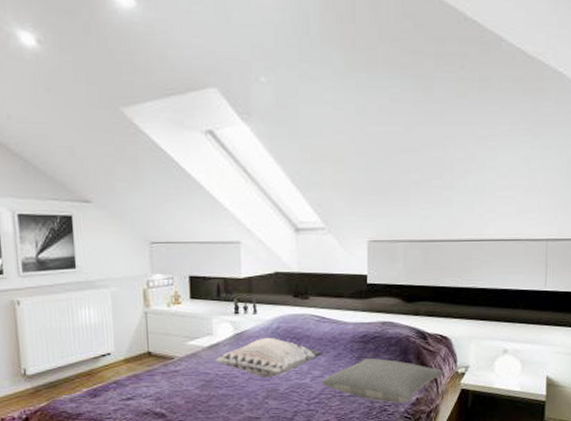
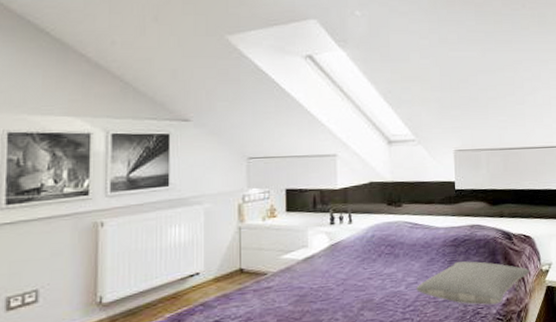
decorative pillow: present [214,337,323,378] -> none [309,246,417,288]

